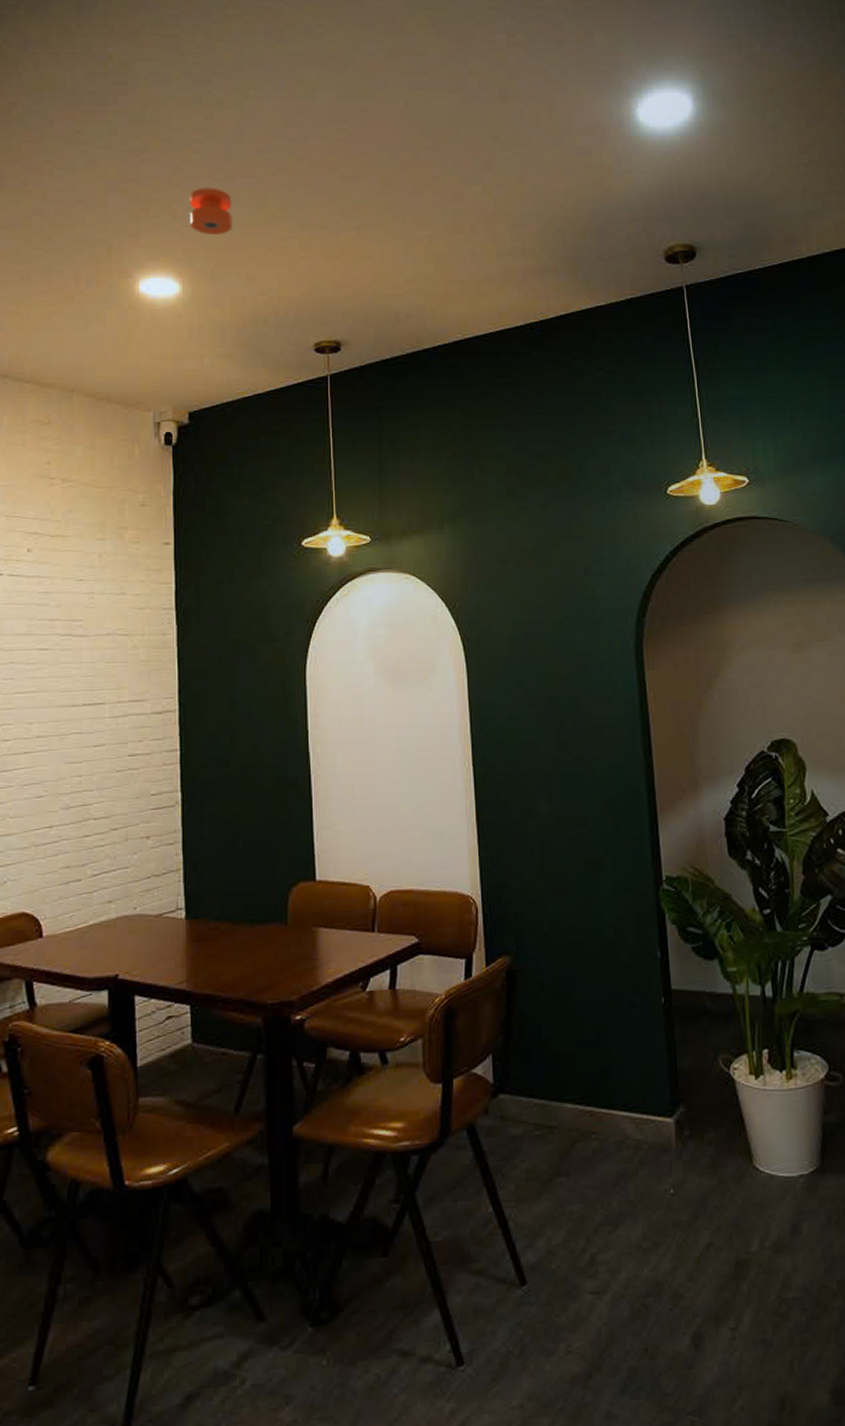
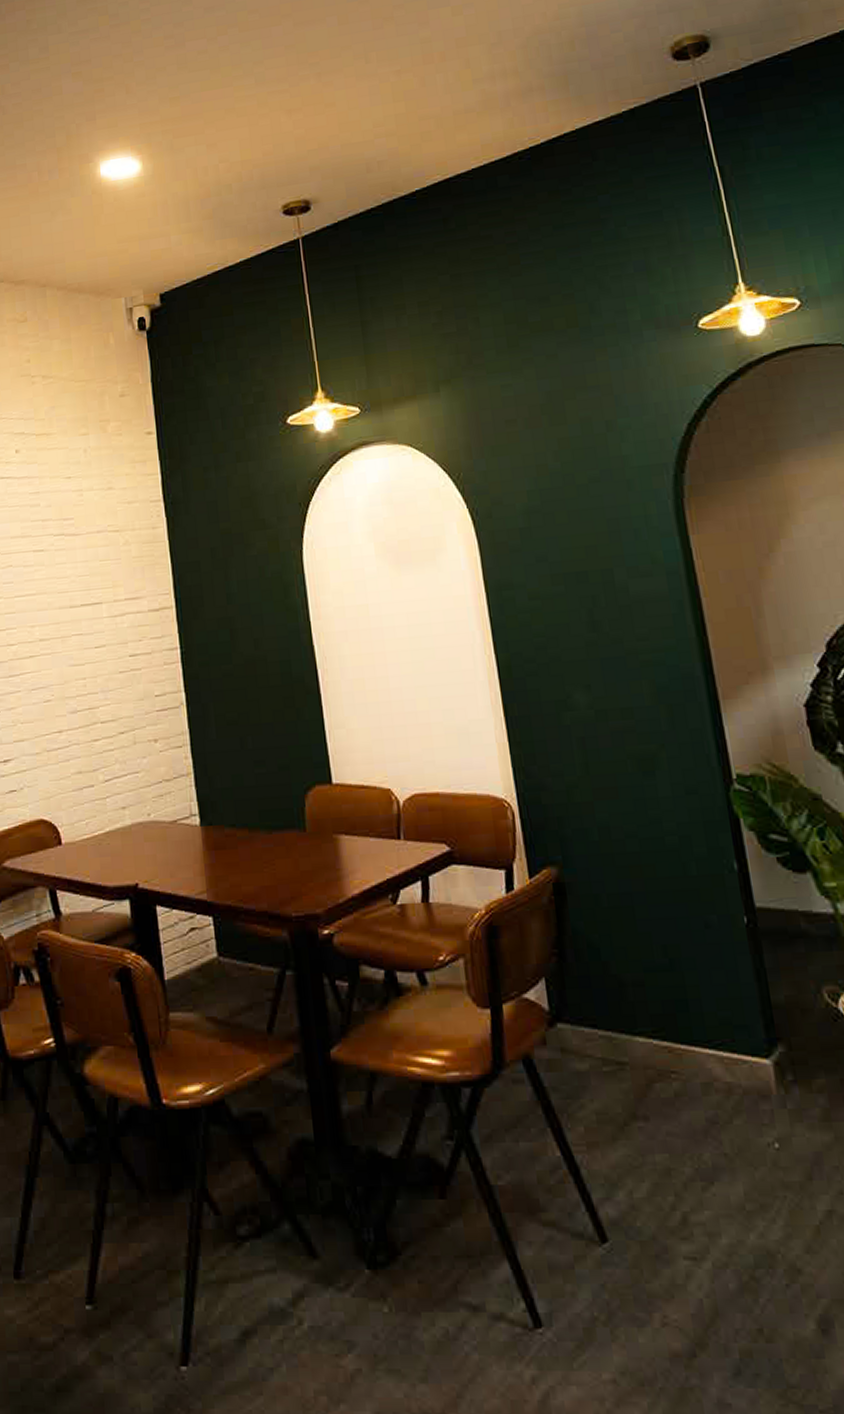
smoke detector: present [190,186,232,235] -> none [142,56,188,107]

